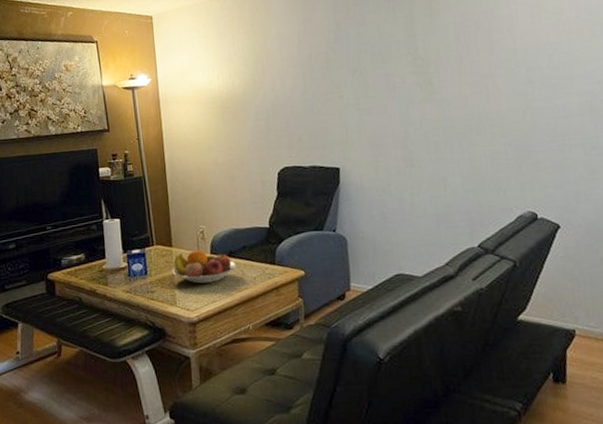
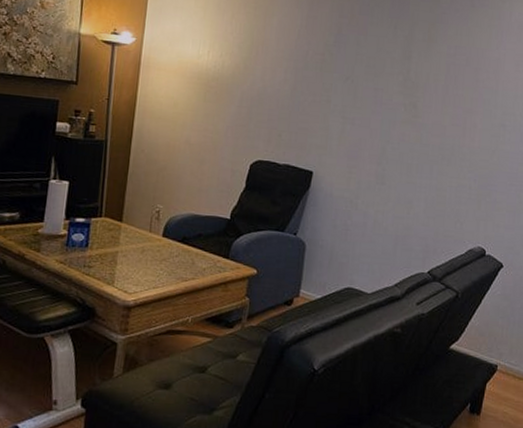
fruit bowl: present [172,249,238,284] -> none [116,229,190,267]

